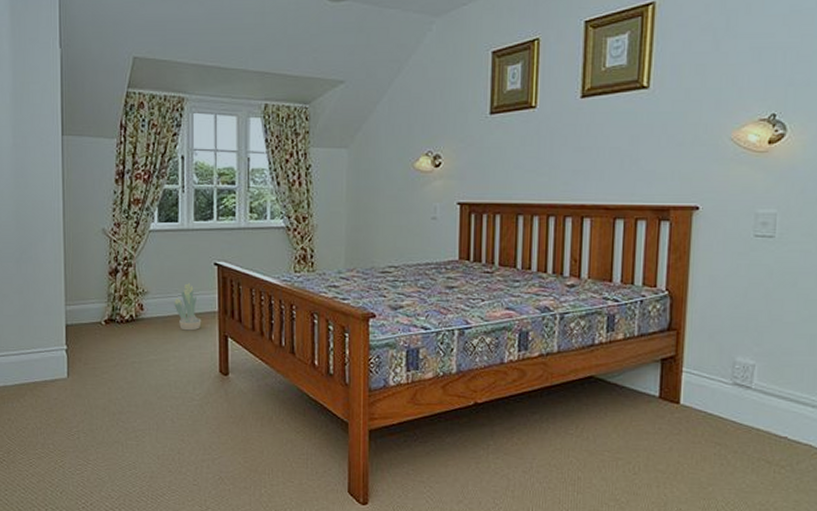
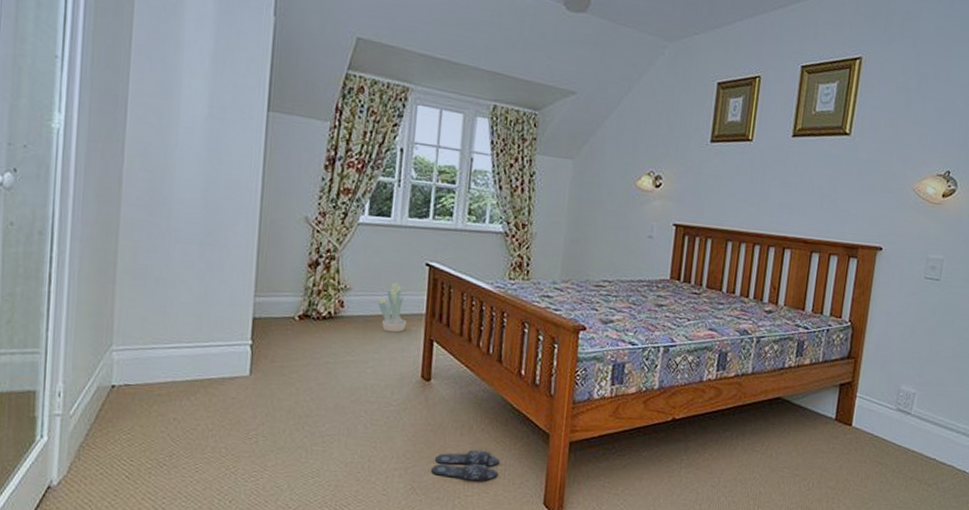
slippers: none [237,440,301,472] -> present [431,449,500,482]

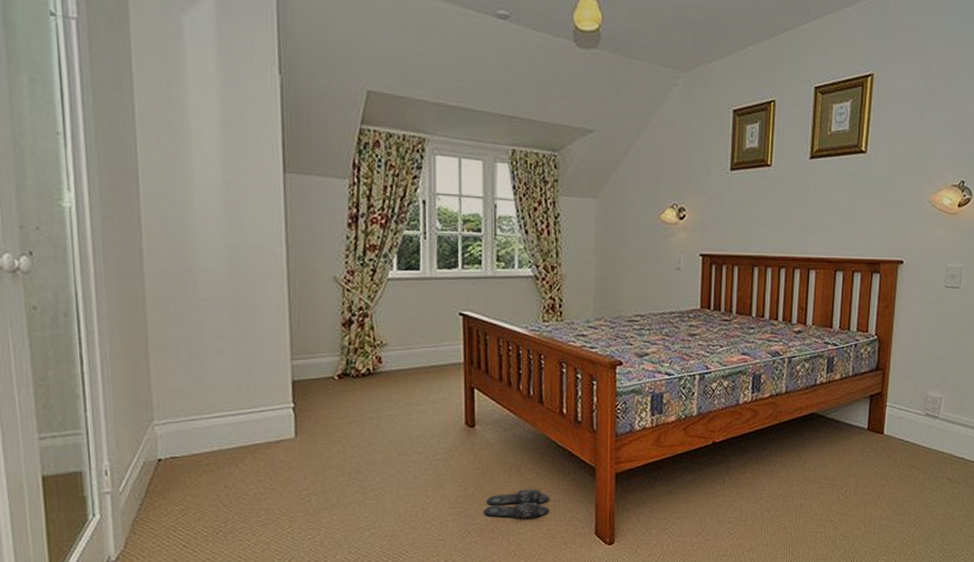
potted flower: present [378,282,407,333] -> none [416,334,446,383]

